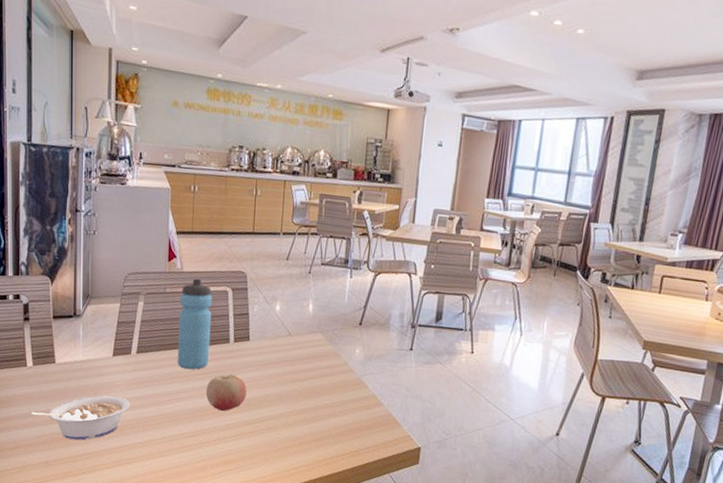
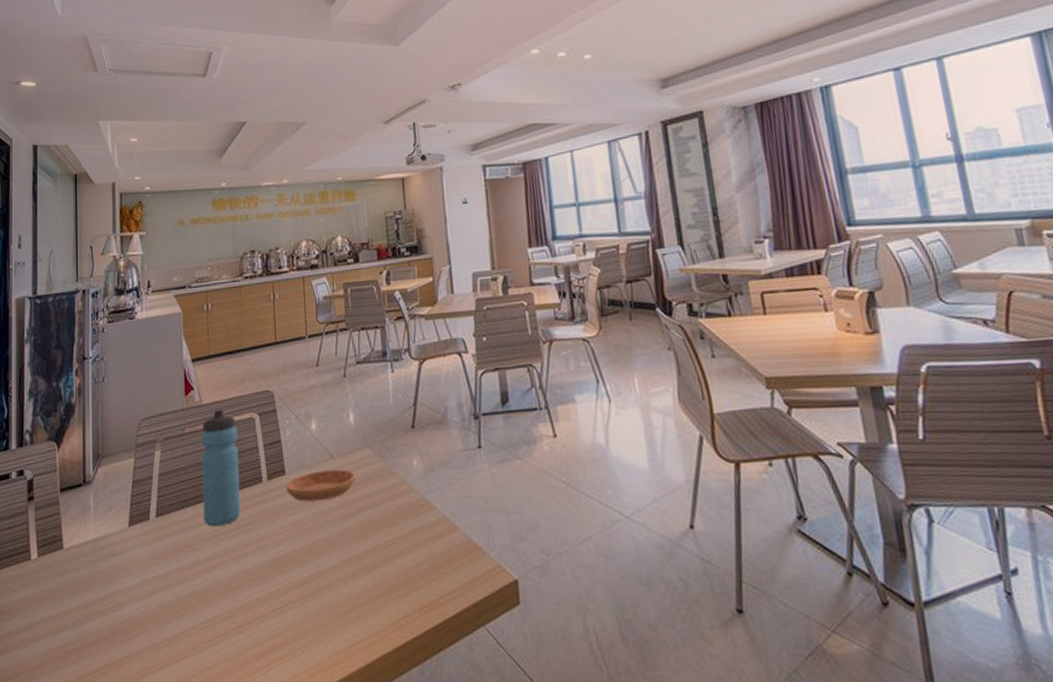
legume: present [30,395,130,441] -> none [34,579,151,651]
fruit: present [206,374,247,411] -> none [240,522,289,575]
saucer: none [248,343,307,366] -> present [286,469,356,502]

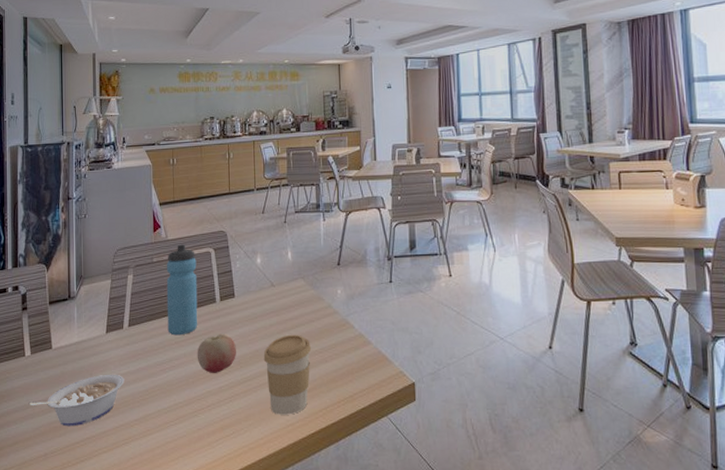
legume: none [34,579,151,651] -> present [28,374,124,427]
fruit: none [240,522,289,575] -> present [197,334,236,373]
saucer: present [286,469,356,502] -> none [235,295,291,319]
coffee cup: none [323,520,384,628] -> present [263,334,312,415]

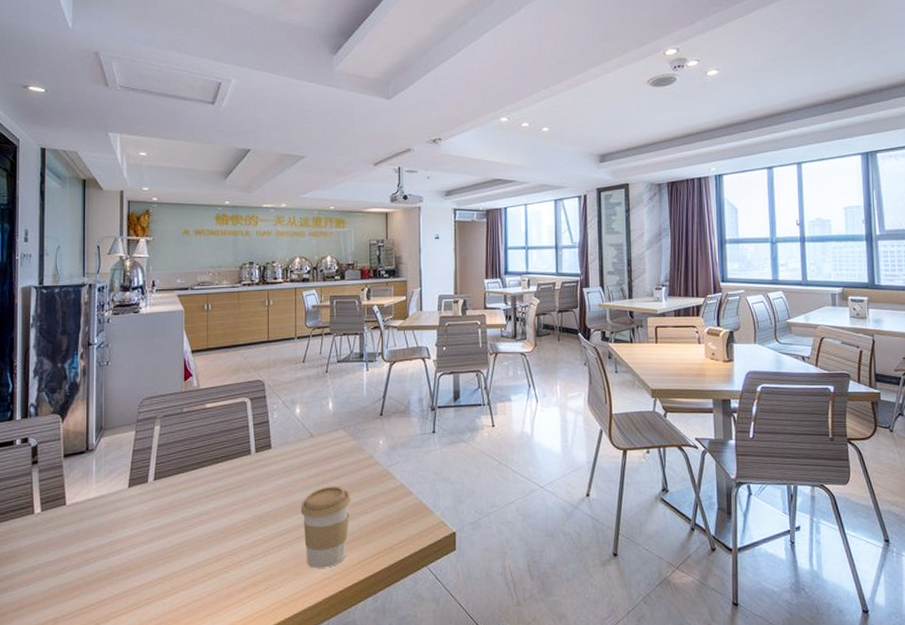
legume: present [28,374,124,427] -> none [37,530,148,588]
water bottle: present [166,244,198,336] -> none [197,393,231,489]
fruit: present [197,334,236,373] -> none [229,486,271,527]

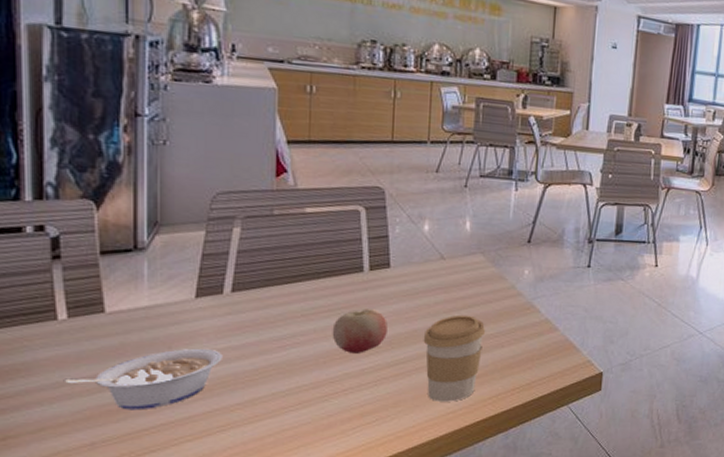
legume: none [37,530,148,588] -> present [63,348,222,411]
fruit: none [229,486,271,527] -> present [332,309,388,353]

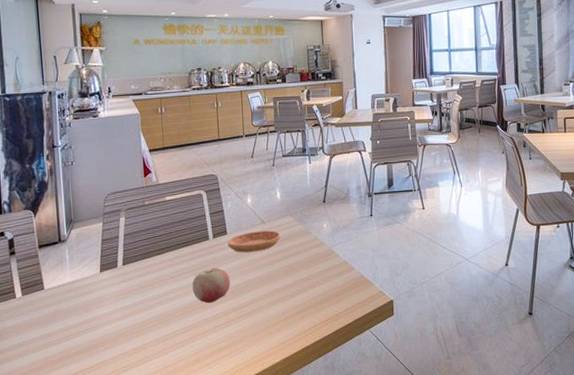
legume: present [63,348,222,411] -> none [22,309,121,360]
saucer: none [389,268,465,295] -> present [227,230,281,253]
coffee cup: present [423,314,486,402] -> none [256,264,301,335]

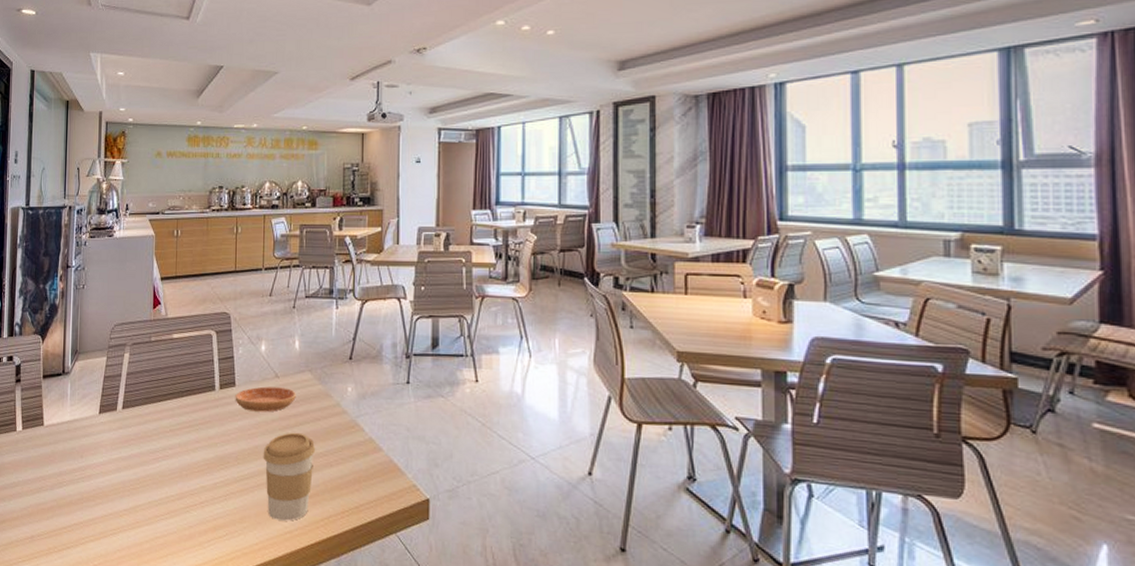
fruit: present [192,267,230,303] -> none [192,425,234,468]
coffee cup: none [256,264,301,335] -> present [263,432,316,521]

